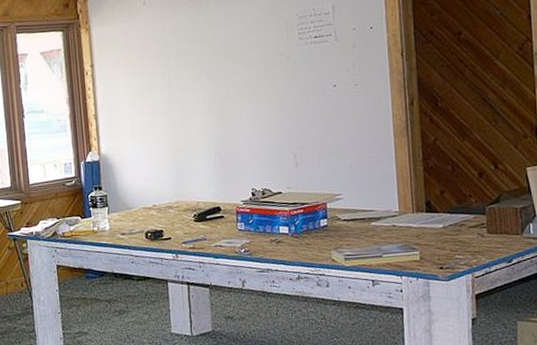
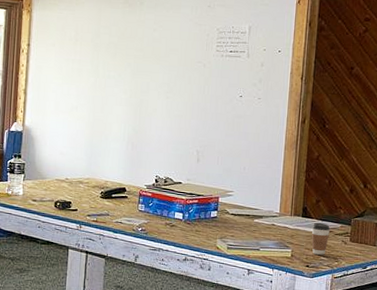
coffee cup: none [439,216,462,254] -> present [311,222,331,255]

